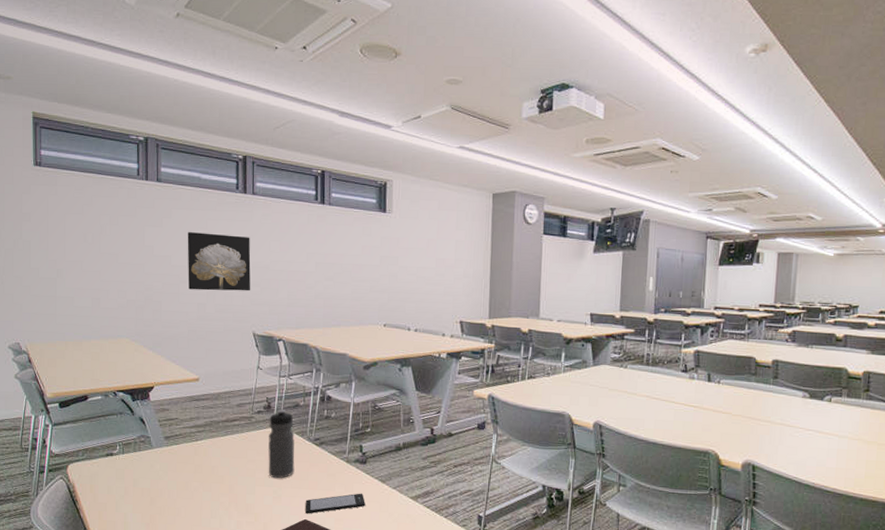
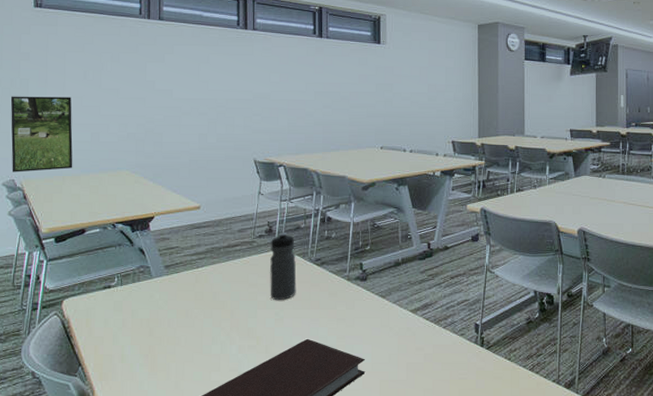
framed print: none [13,258,75,336] -> present [10,96,73,172]
wall art: present [187,232,251,291] -> none [189,67,252,121]
smartphone: present [306,493,365,514] -> none [308,310,366,334]

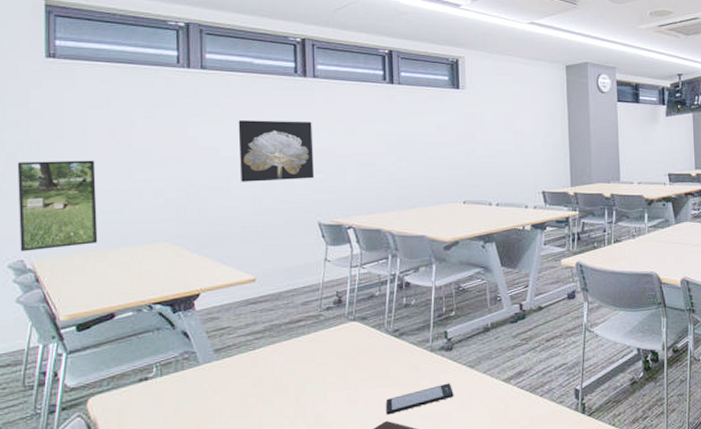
wall art: none [189,67,252,121] -> present [238,120,314,182]
water bottle: present [270,233,297,301] -> none [340,302,372,380]
smartphone: none [308,310,366,334] -> present [386,383,454,415]

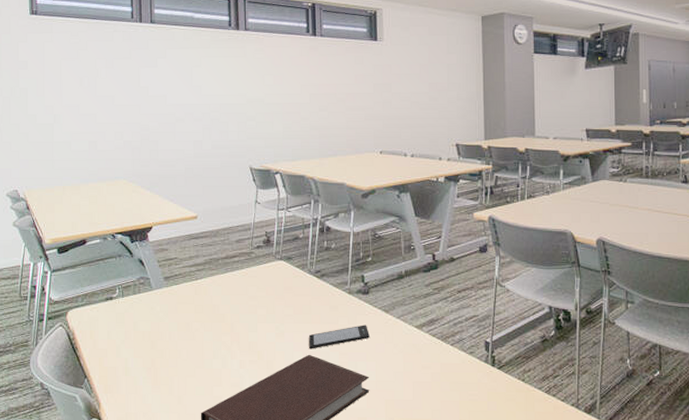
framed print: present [17,160,98,252] -> none [11,105,72,183]
wall art: present [238,120,314,182] -> none [182,70,246,128]

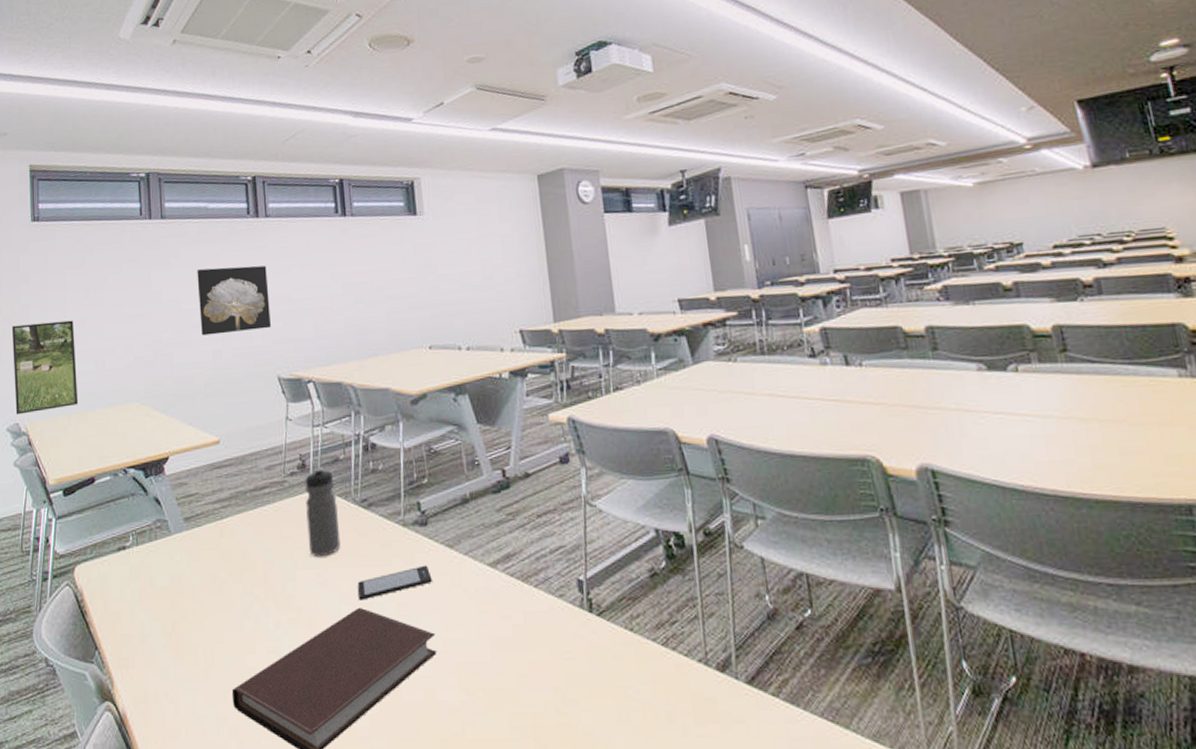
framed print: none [11,105,72,183] -> present [11,320,79,415]
wall art: none [182,70,246,128] -> present [197,265,271,336]
water bottle: none [269,243,296,314] -> present [305,467,341,558]

